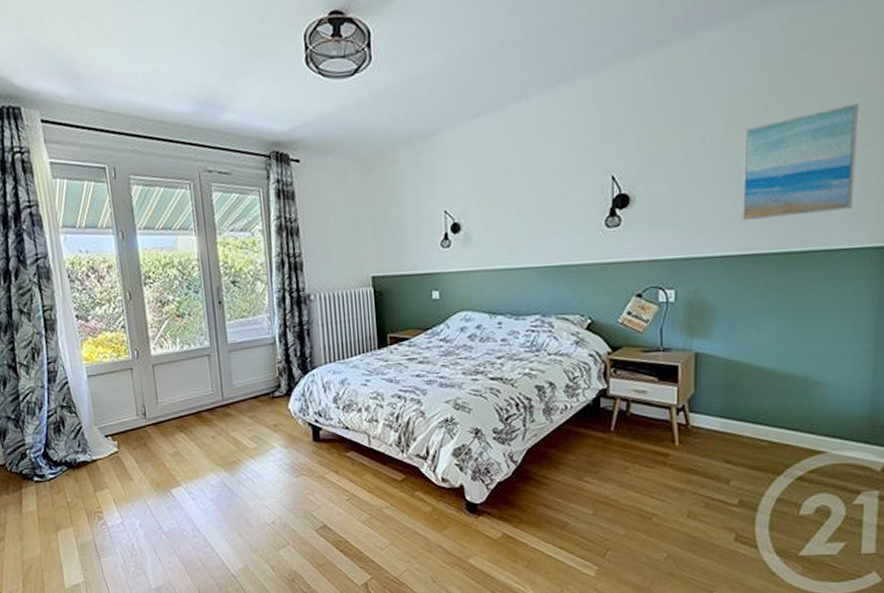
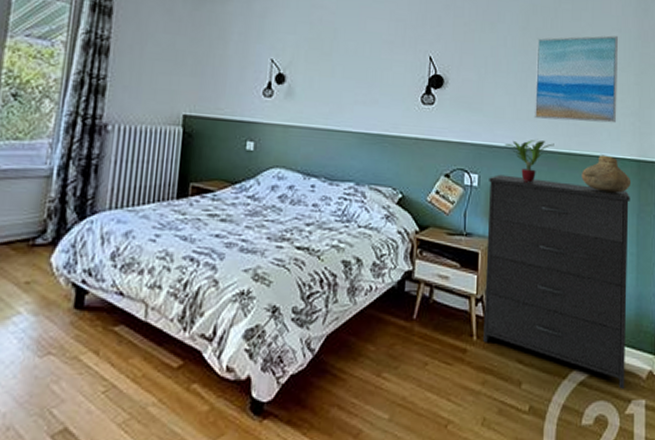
dresser: none [686,283,869,482] -> present [483,174,630,389]
potted plant: none [705,244,768,291] -> present [504,140,554,183]
ceramic vessel: none [803,247,871,289] -> present [581,155,632,193]

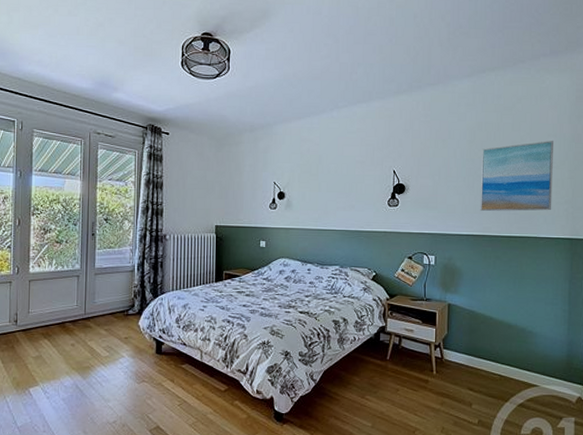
dresser: present [483,174,630,389] -> none [441,255,563,410]
potted plant: present [504,140,554,183] -> none [455,228,497,260]
ceramic vessel: present [581,155,632,193] -> none [521,236,565,265]

